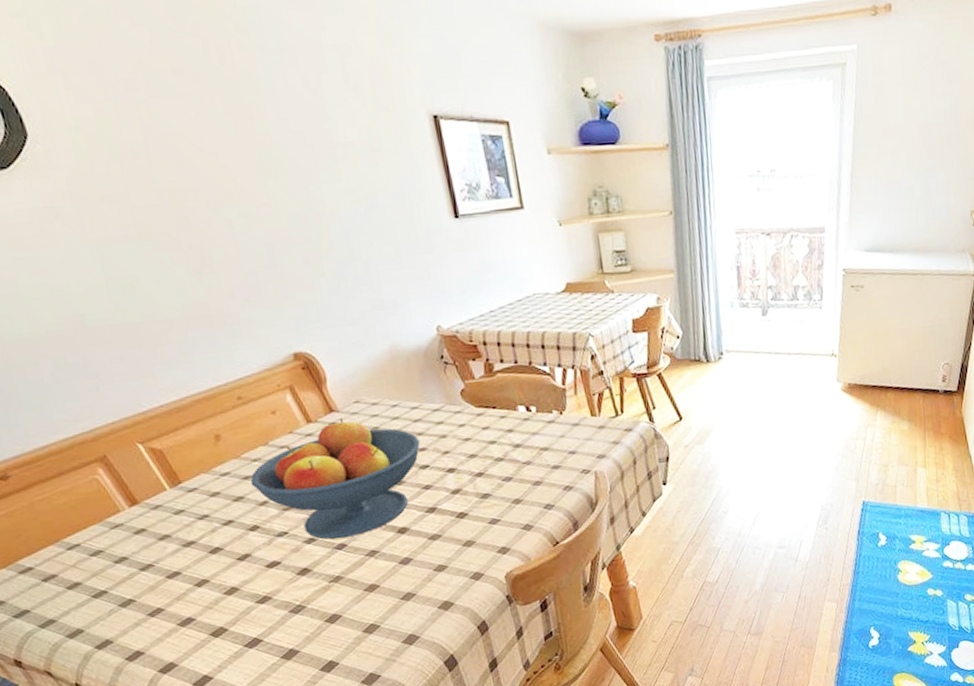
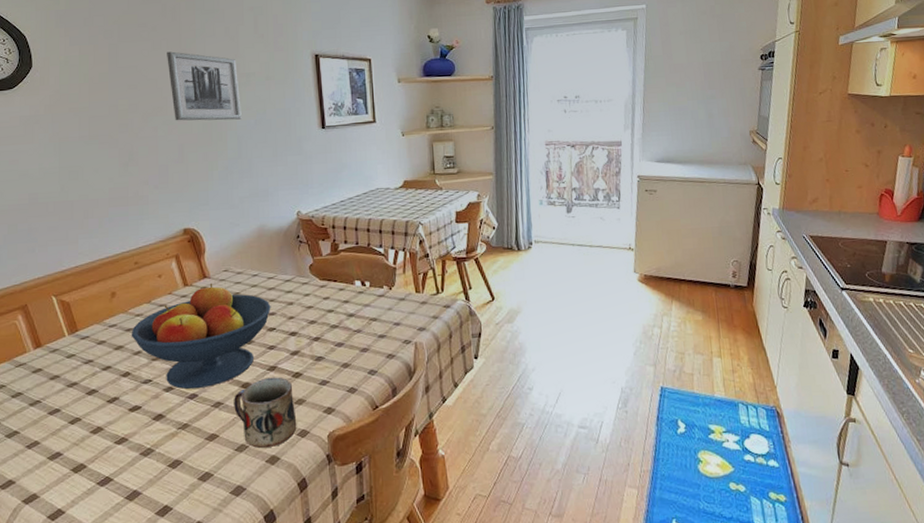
wall art: none [223,111,346,212] -> present [167,51,242,121]
mug: none [390,518,469,595] -> present [234,377,297,448]

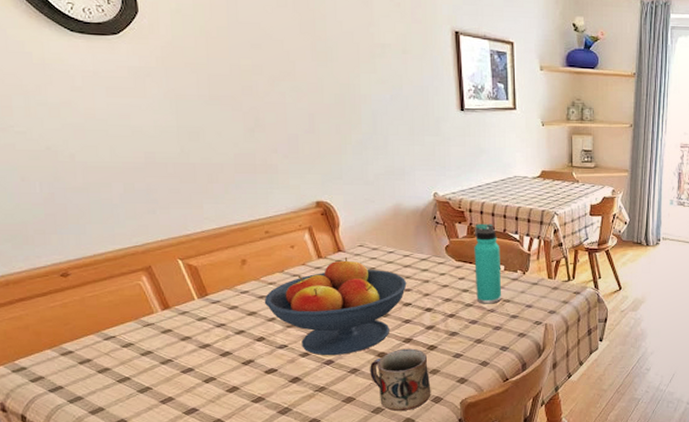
wall art: present [167,51,242,121] -> none [293,11,377,93]
thermos bottle: none [338,238,369,325] -> present [474,223,502,304]

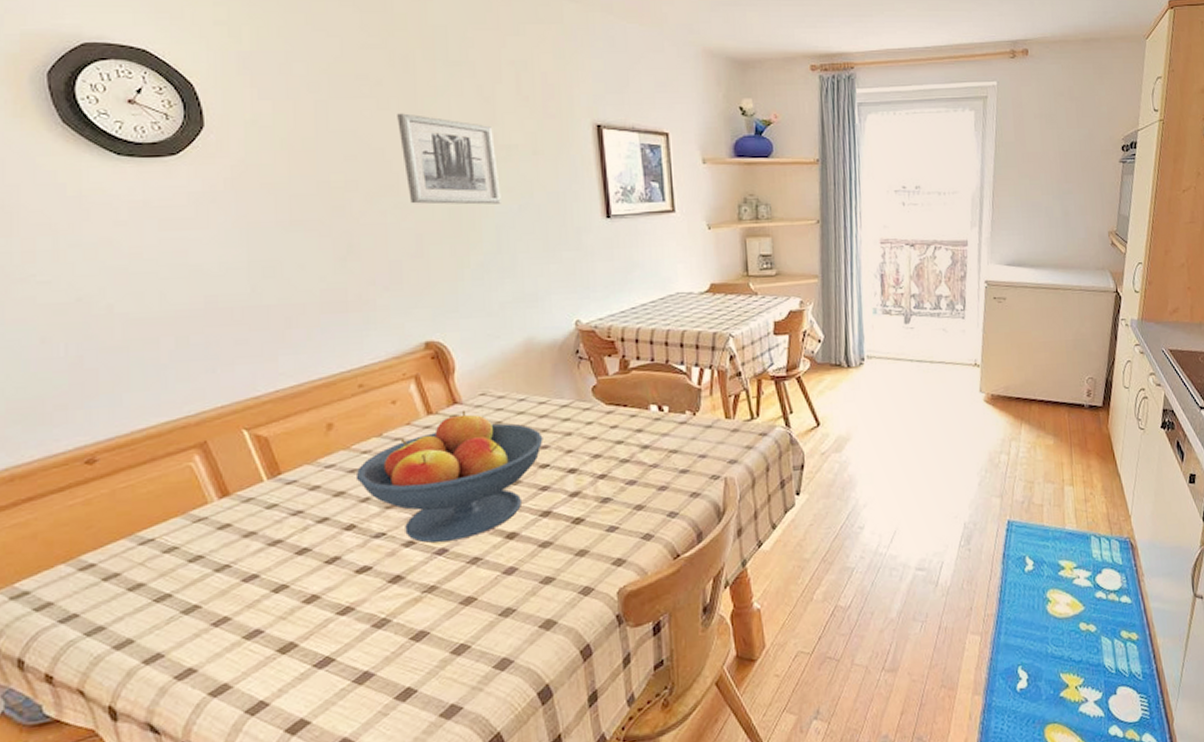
wall art: none [293,11,377,93] -> present [397,113,501,205]
mug: present [370,348,431,411] -> none [496,523,578,611]
thermos bottle: present [474,223,502,304] -> none [629,354,667,458]

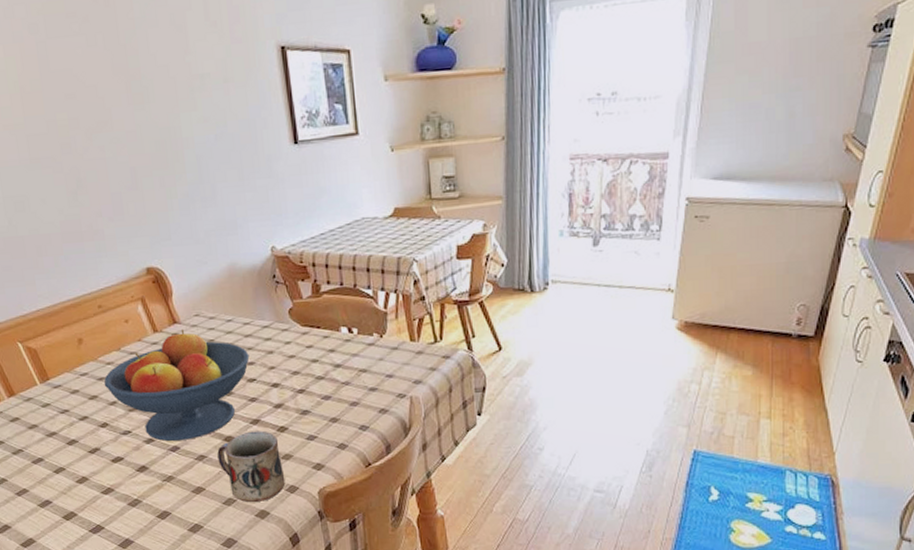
wall art: present [397,113,501,205] -> none [104,48,199,139]
mug: none [496,523,578,611] -> present [217,430,285,502]

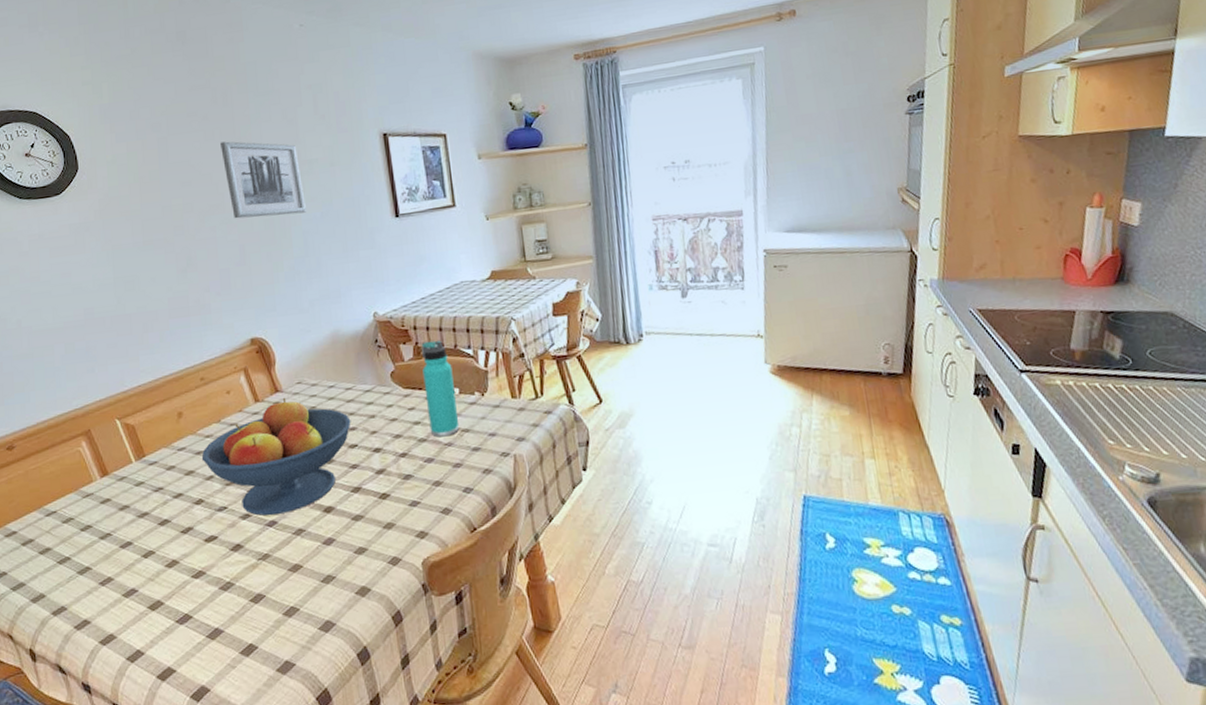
wall art: none [104,48,199,139] -> present [220,141,306,219]
mug: present [217,430,285,502] -> none [316,499,388,579]
thermos bottle: none [320,278,358,376] -> present [421,340,460,437]

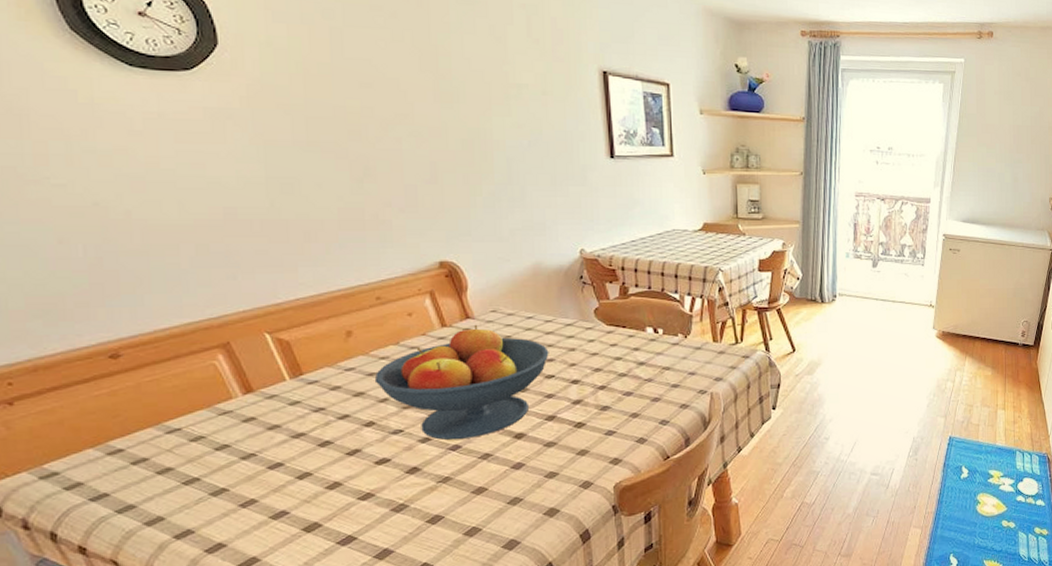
wall art: present [220,141,306,219] -> none [411,46,512,139]
thermos bottle: present [421,340,460,437] -> none [628,282,661,373]

